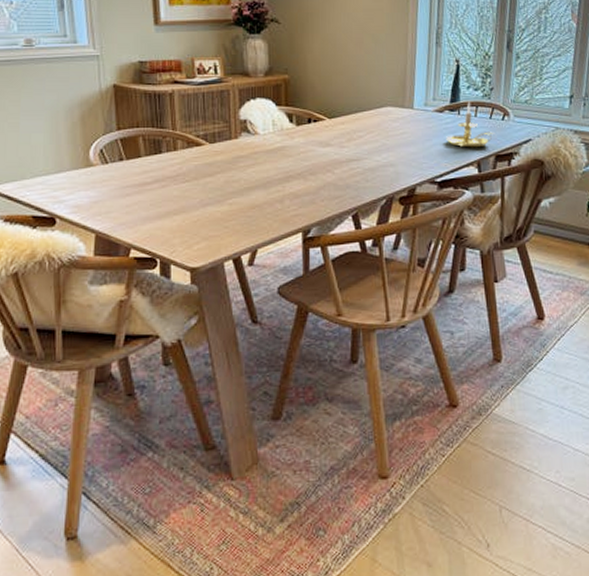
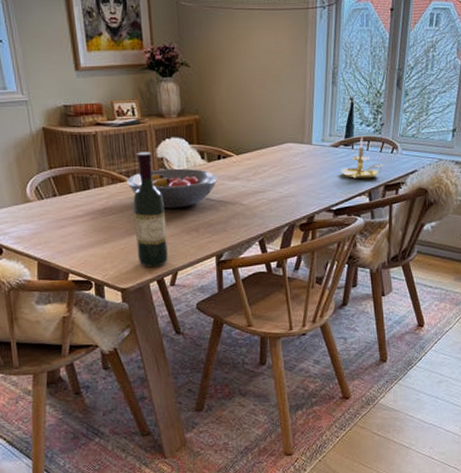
fruit bowl: none [203,132,307,177] -> present [126,168,218,209]
wine bottle: none [210,113,247,244] -> present [133,152,168,267]

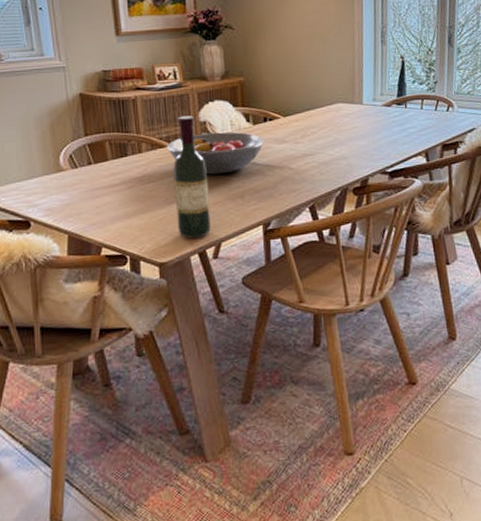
candle holder: present [341,136,385,179] -> none [395,95,441,139]

